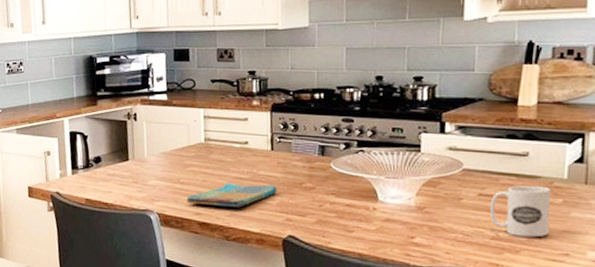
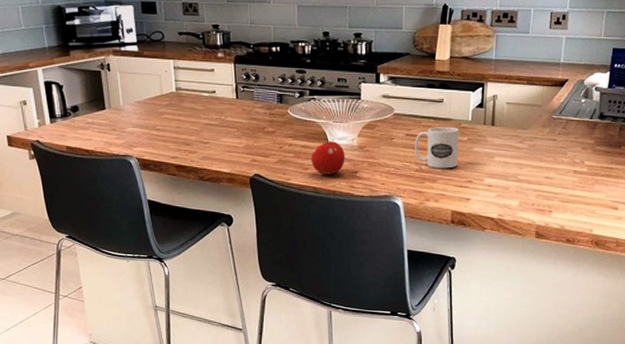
dish towel: present [186,183,277,207] -> none [163,129,243,151]
fruit: none [356,195,400,240] -> present [310,137,346,175]

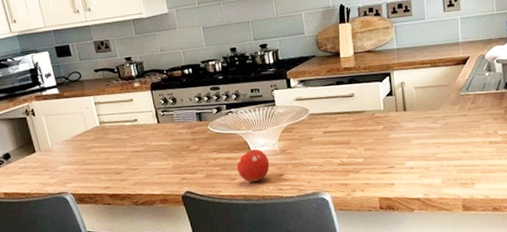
mug: present [415,126,459,169] -> none [333,118,377,160]

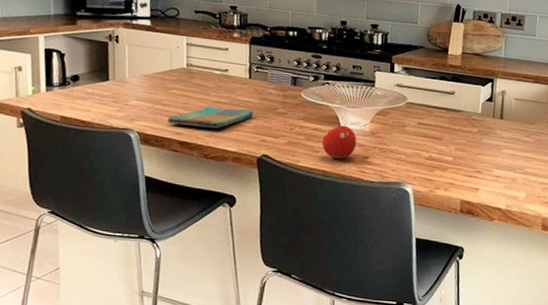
dish towel: none [94,152,169,181] -> present [167,106,253,129]

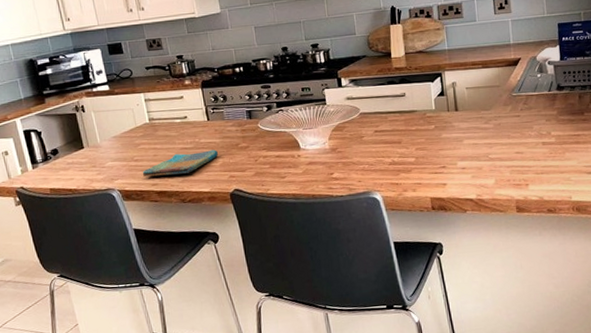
fruit: present [321,121,357,159] -> none [286,144,320,181]

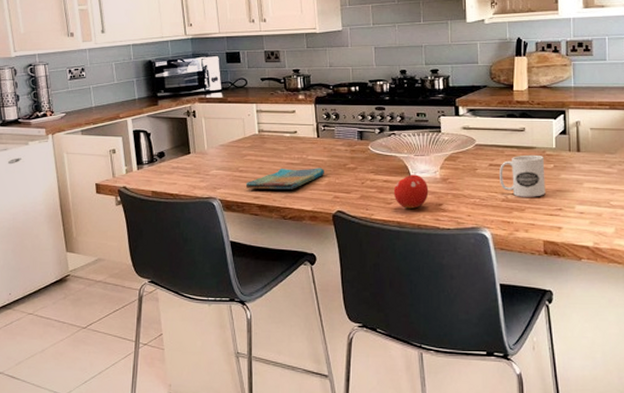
fruit: none [286,144,320,181] -> present [393,171,429,209]
mug: none [384,117,429,159] -> present [500,154,545,197]

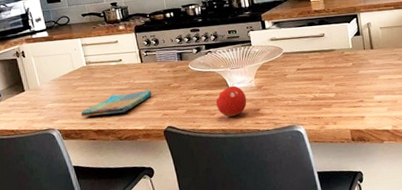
mug: present [500,154,545,197] -> none [306,56,348,95]

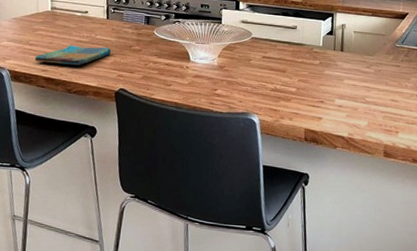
fruit: present [215,83,247,117] -> none [173,56,206,92]

